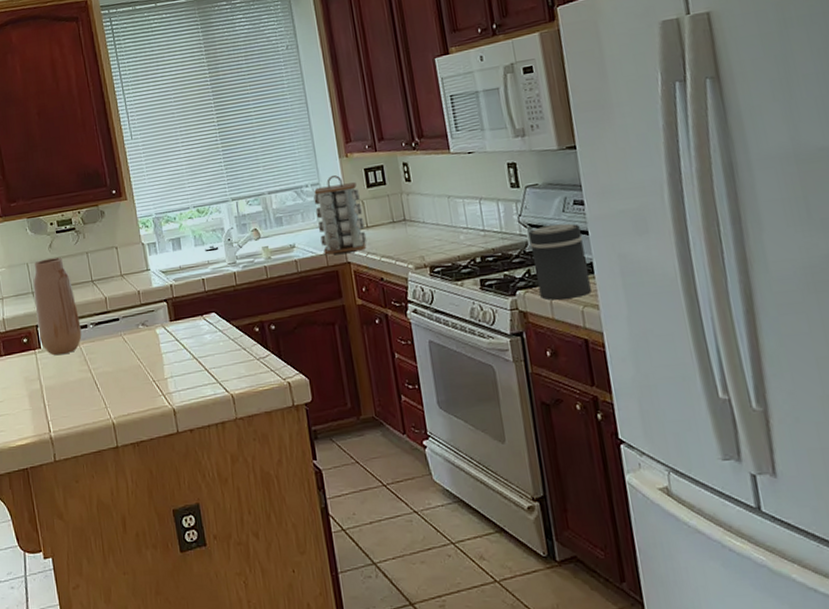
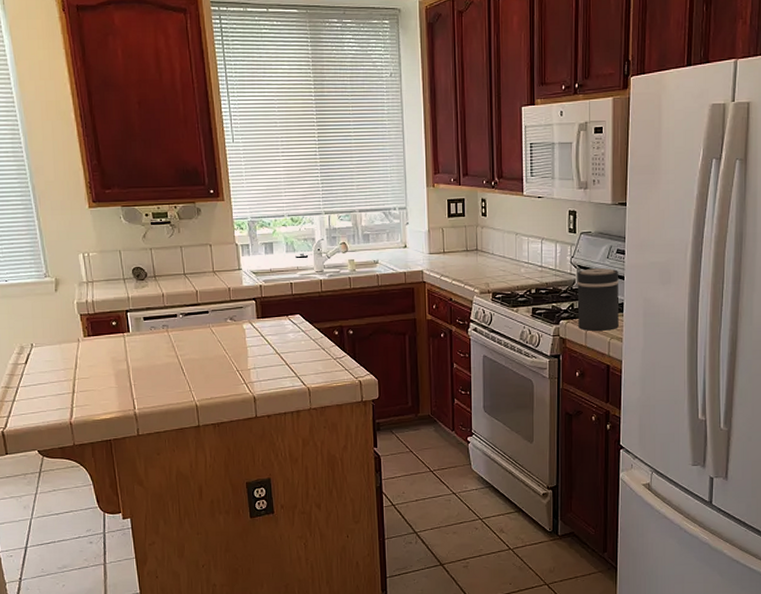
vase: present [33,257,82,356] -> none [125,248,171,340]
spice rack: present [313,174,367,255] -> none [400,201,442,274]

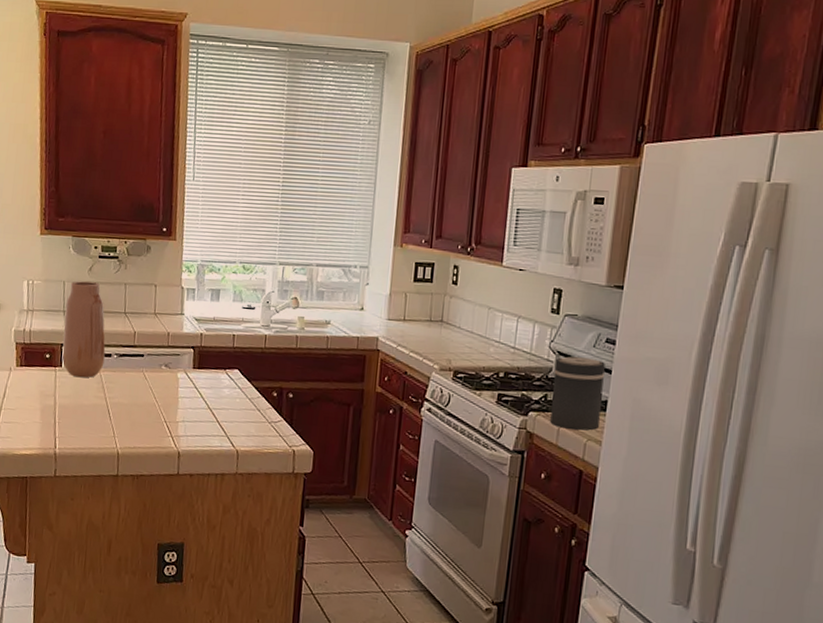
vase: none [125,248,171,340] -> present [62,281,106,378]

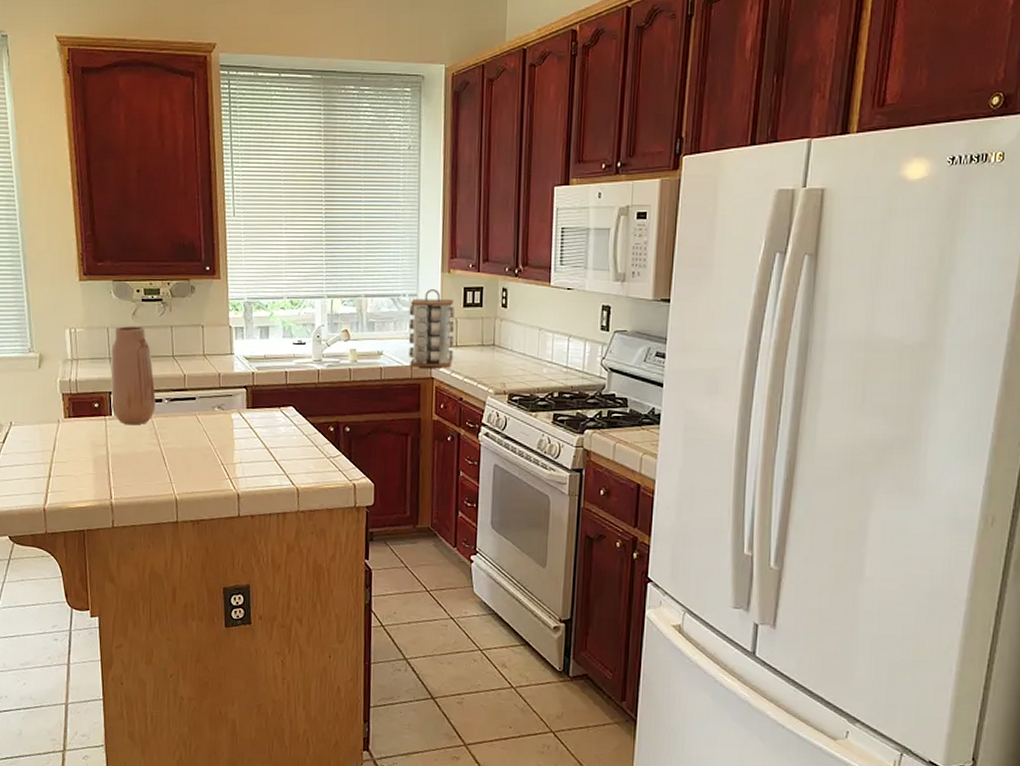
spice rack: none [356,261,405,341] -> present [408,288,456,369]
cylinder: present [550,356,605,431] -> none [606,372,656,445]

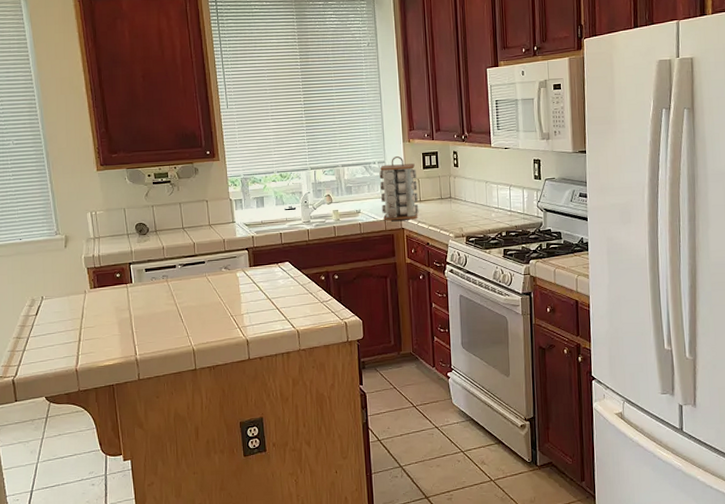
vase: present [110,326,156,425] -> none [128,205,170,290]

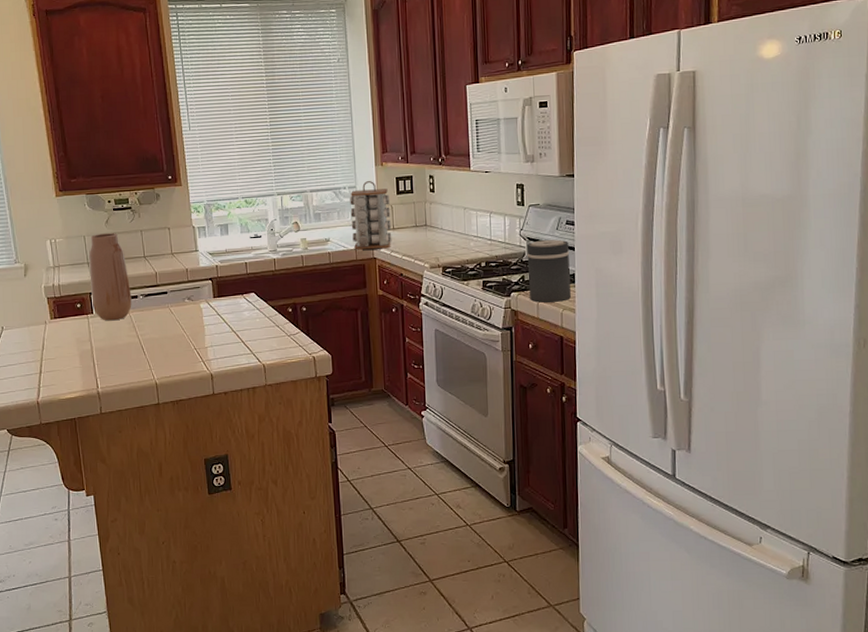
vase: none [128,205,170,290] -> present [89,233,132,321]
cylinder: none [543,211,585,269] -> present [526,239,571,303]

